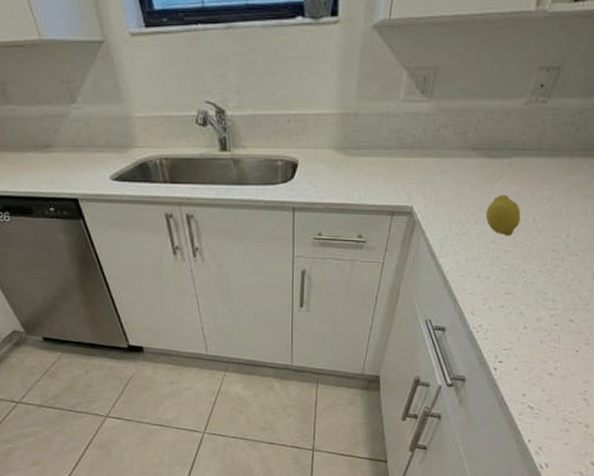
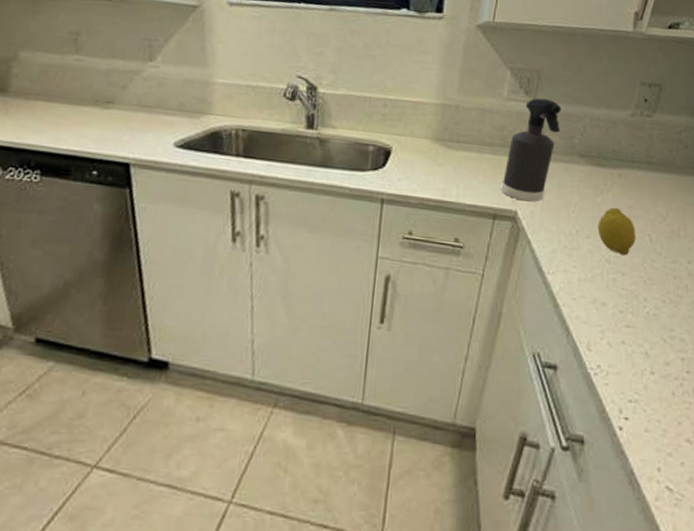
spray bottle: none [398,96,457,197] -> present [501,98,562,202]

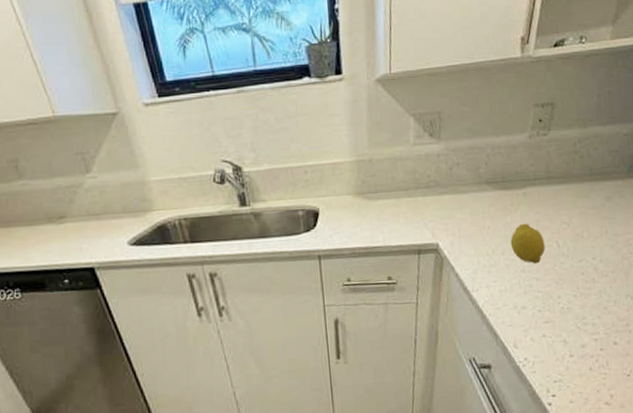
spray bottle: present [501,98,562,202] -> none [421,137,467,233]

